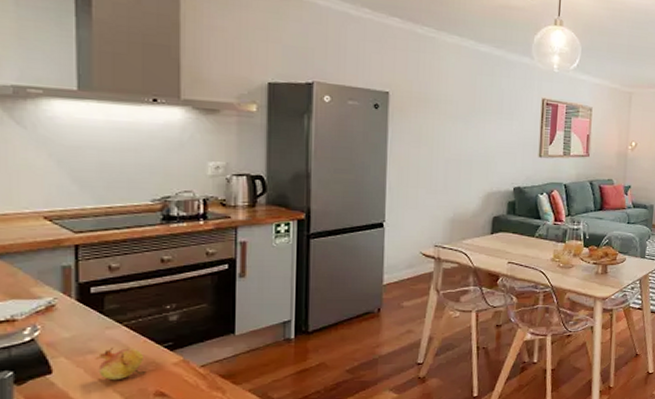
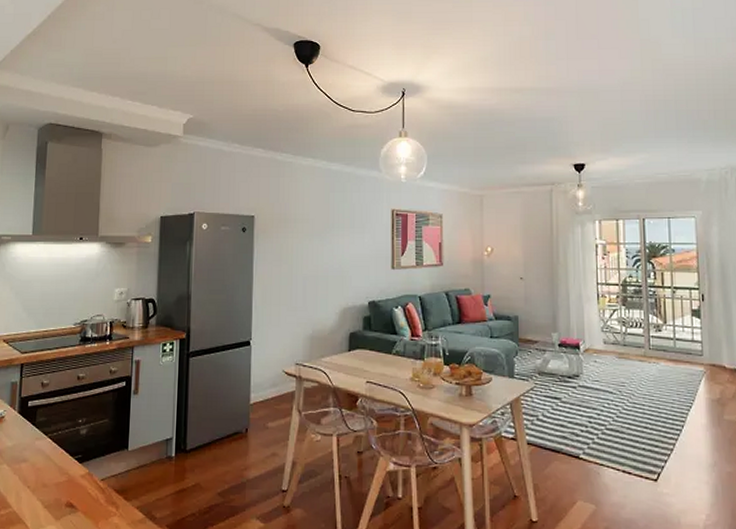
fruit: present [95,347,147,381] -> none [26,457,62,489]

